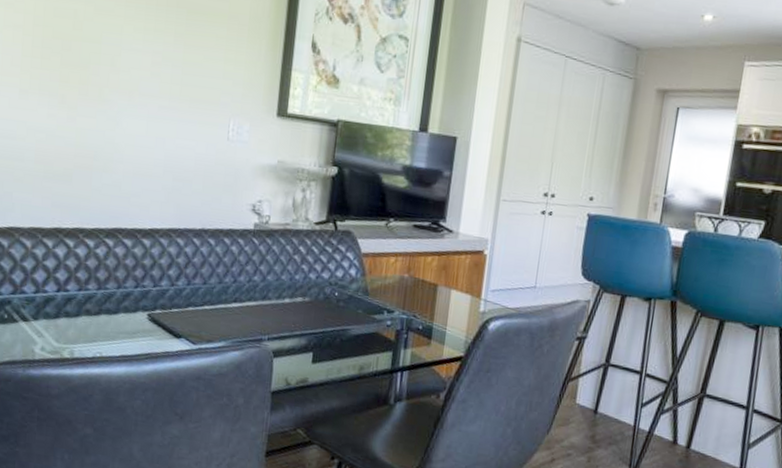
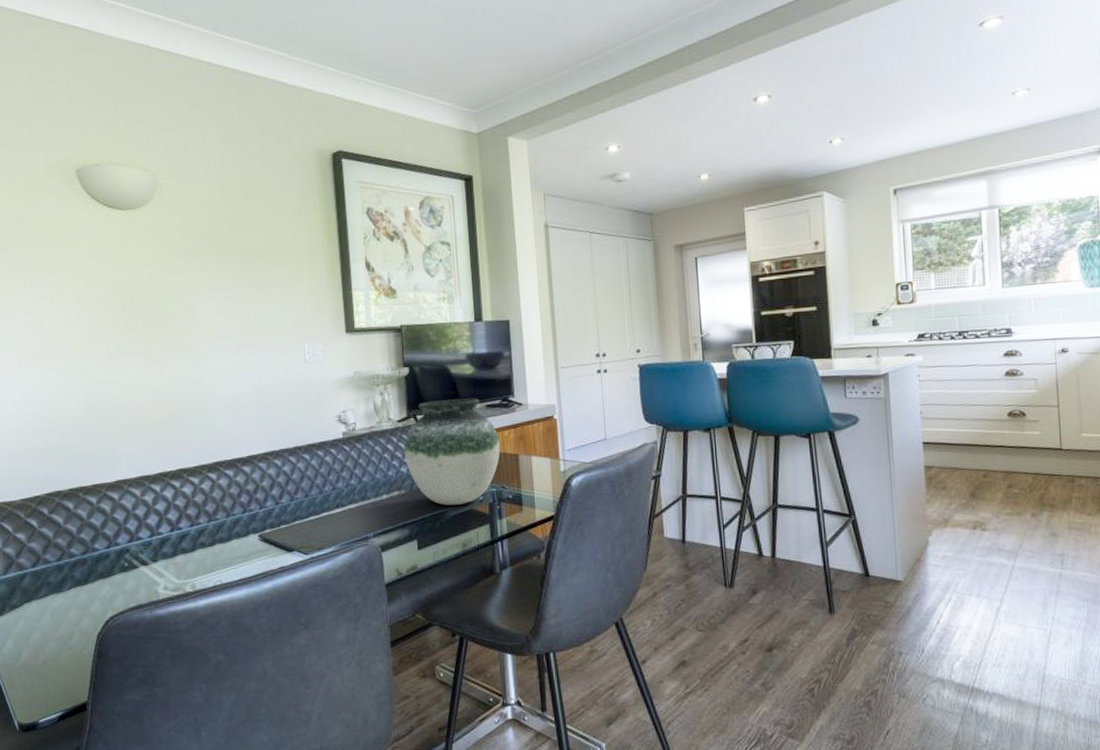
vase: none [315,208,421,326] -> present [404,398,500,506]

